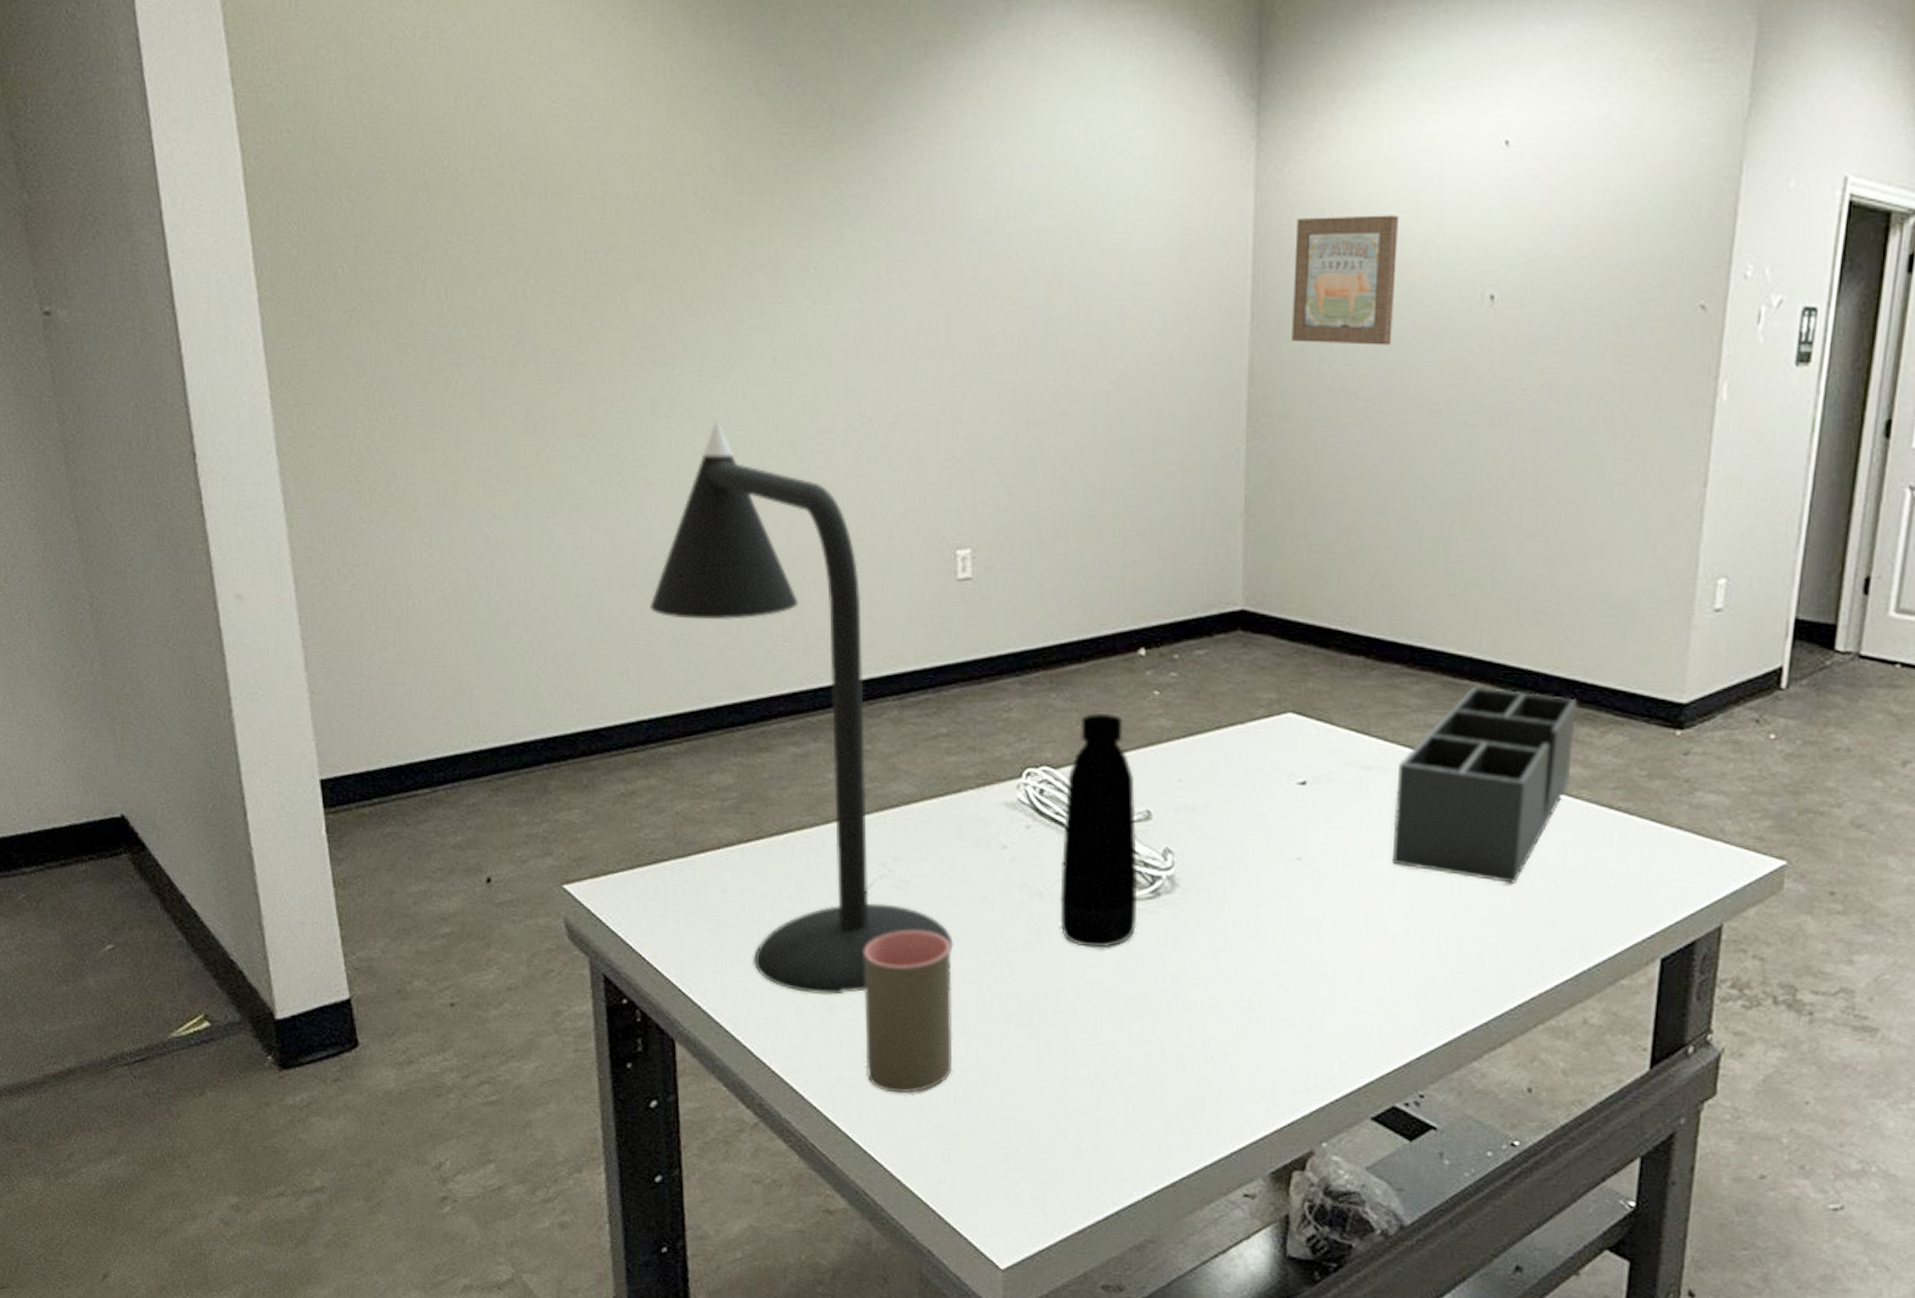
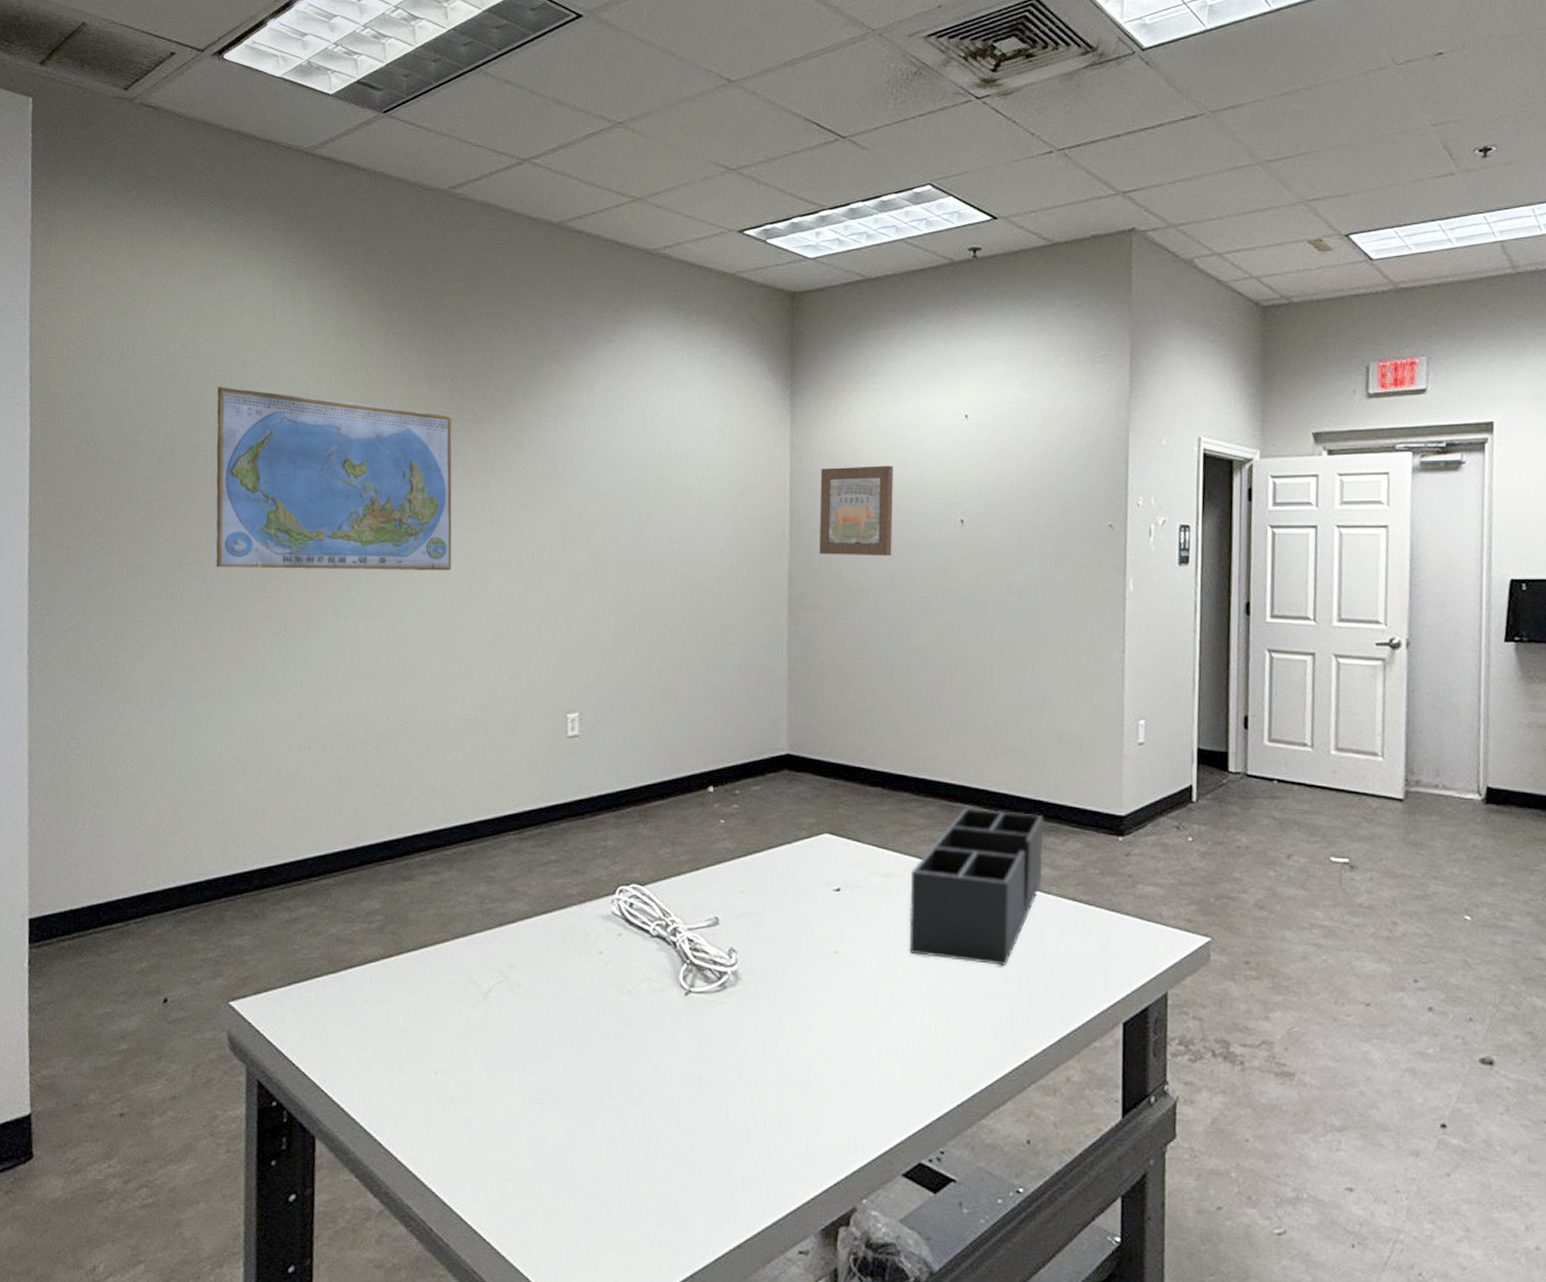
world map: none [476,92,799,357] -> present [215,386,452,571]
desk lamp: present [650,419,953,995] -> none [321,619,557,1088]
cup: present [864,930,953,1094] -> none [479,1028,555,1176]
bottle: present [1060,713,1138,948] -> none [645,840,709,1036]

